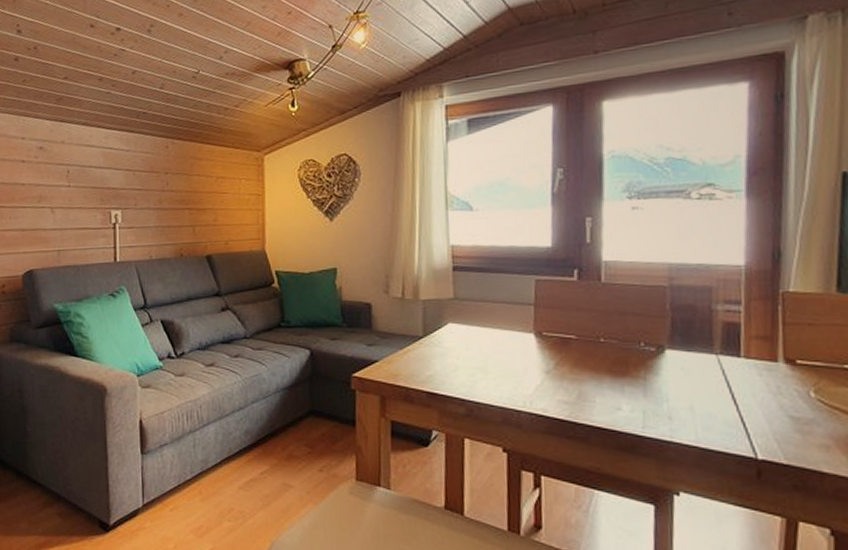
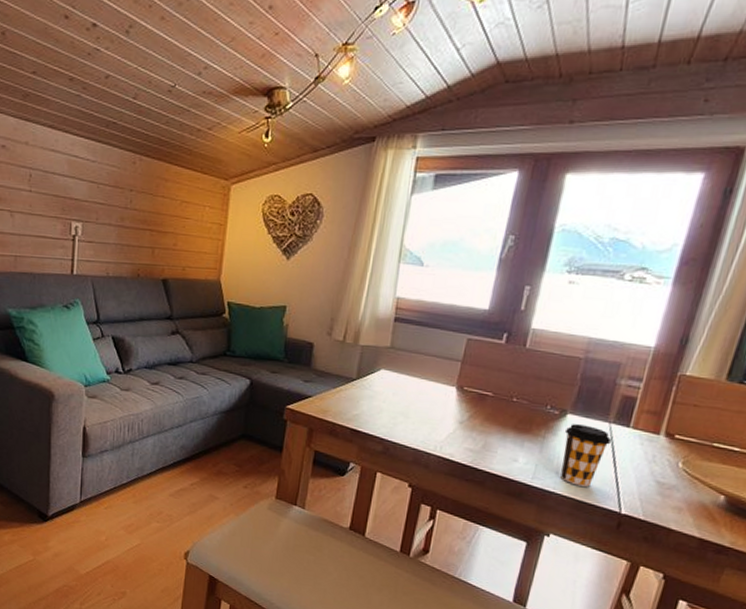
coffee cup: none [668,360,723,431] -> present [560,424,611,487]

